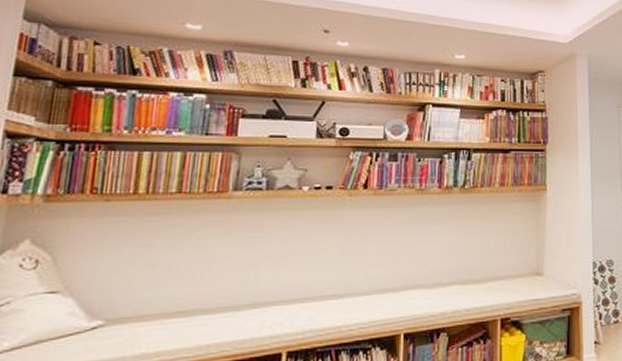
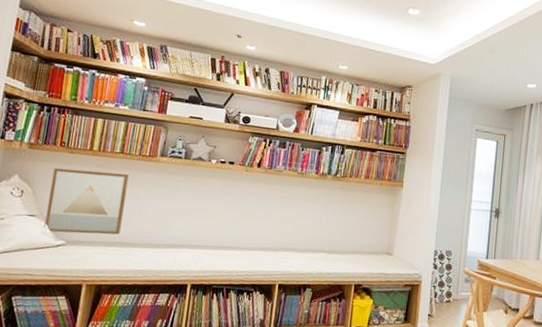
wall art: none [71,220,191,311] -> present [44,168,129,235]

